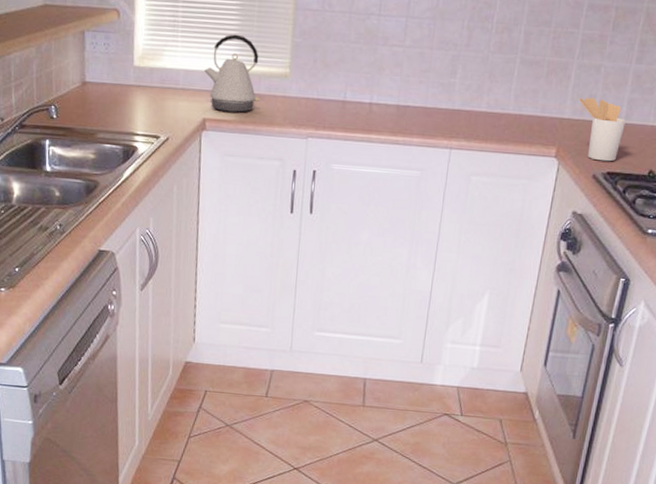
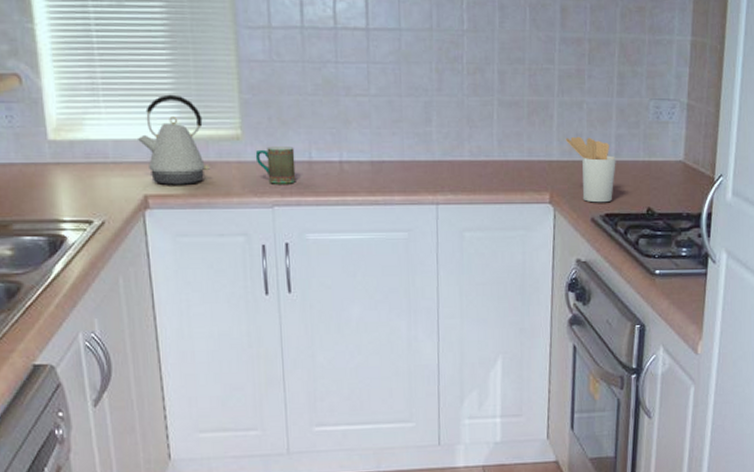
mug: none [298,85,332,120] -> present [255,146,296,184]

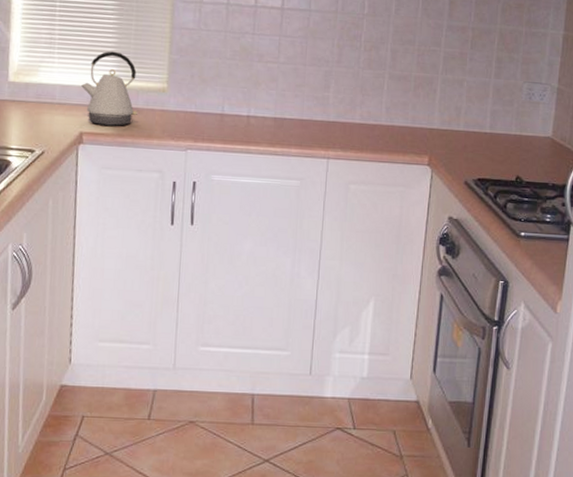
mug: present [255,146,296,184] -> none [176,99,210,132]
utensil holder: present [566,136,616,203] -> none [447,109,490,169]

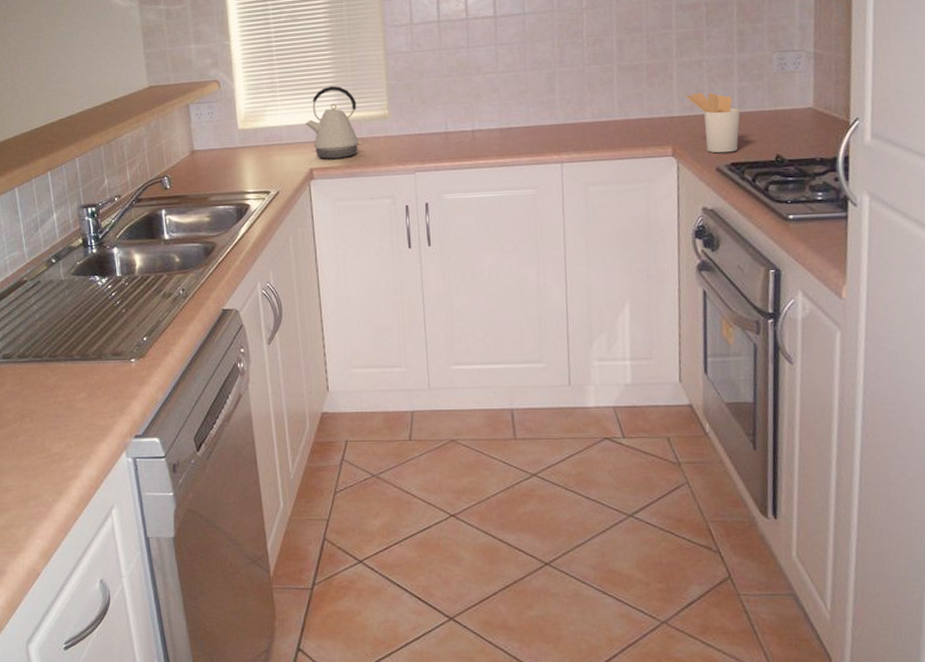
utensil holder: none [447,109,490,169] -> present [687,92,740,153]

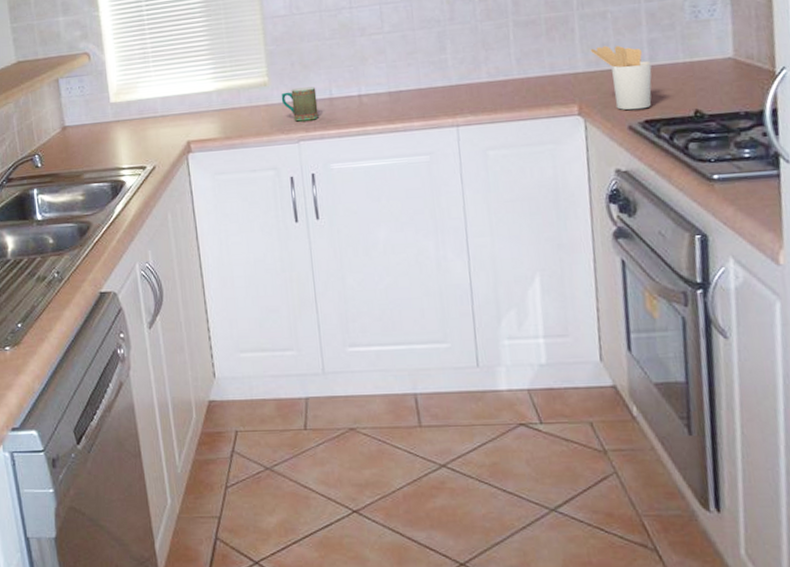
kettle: present [306,85,362,159] -> none [181,53,242,131]
mug: none [400,121,434,153] -> present [281,86,319,122]

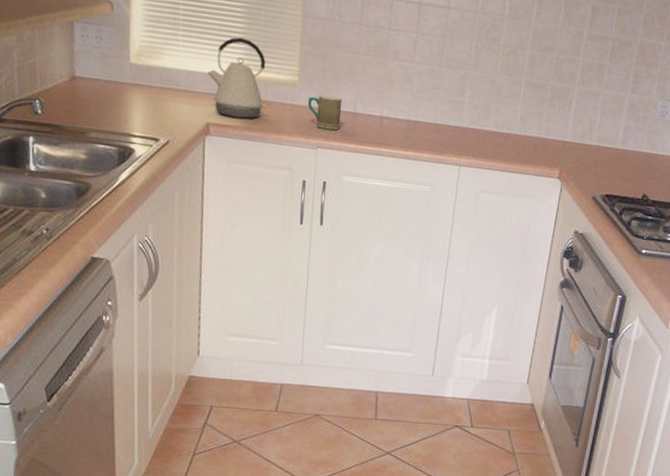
kettle: none [181,53,242,131] -> present [208,37,267,119]
utensil holder: present [591,45,652,111] -> none [580,122,622,185]

